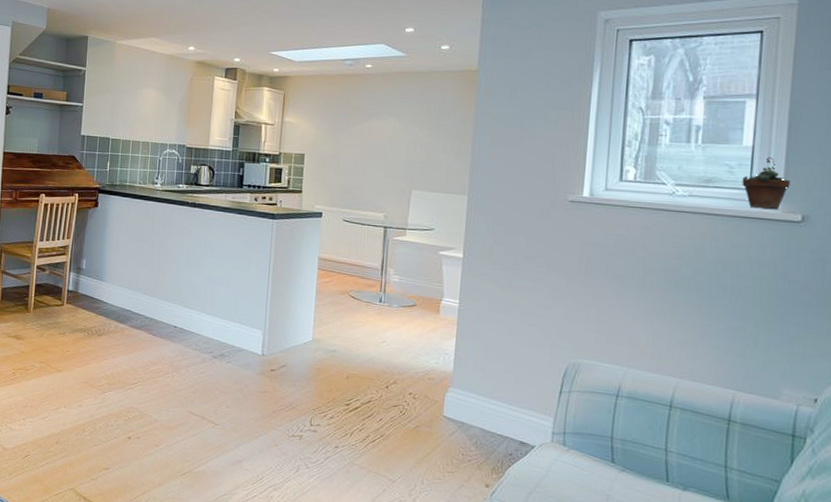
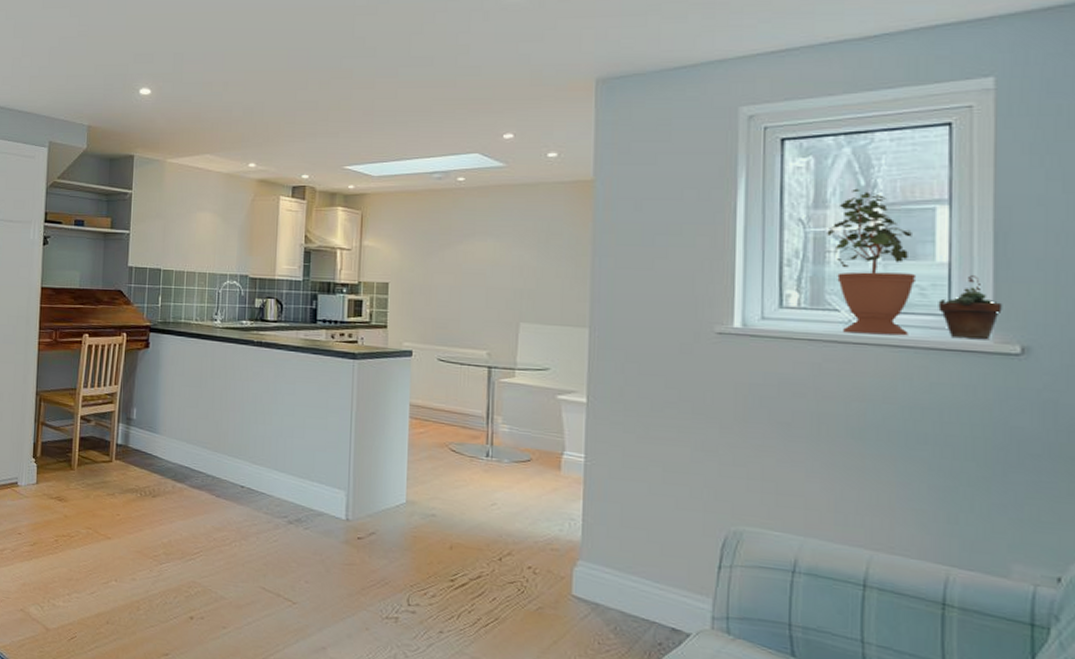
potted plant: none [660,83,727,206] -> present [827,188,915,336]

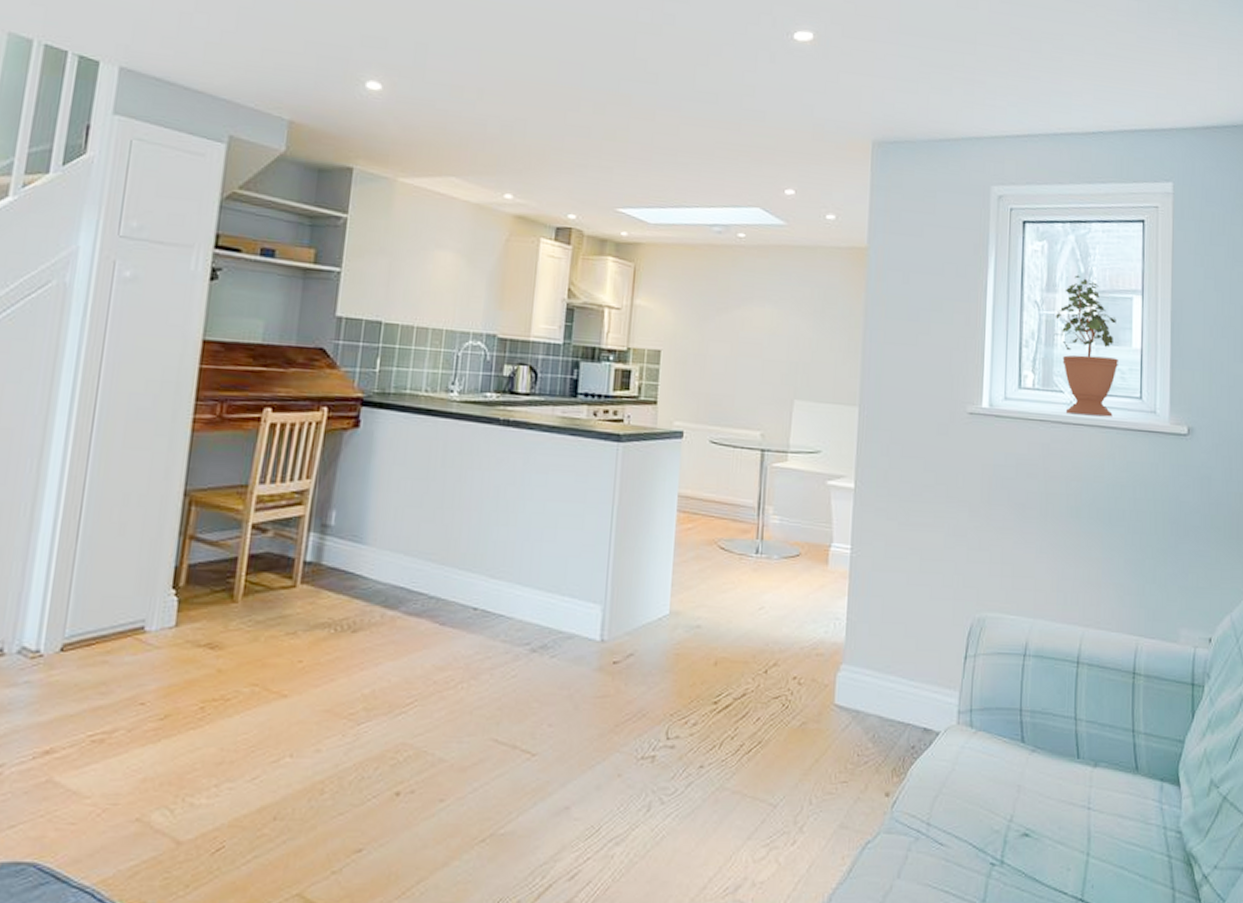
succulent plant: present [938,275,1000,340] -> none [1133,361,1175,421]

